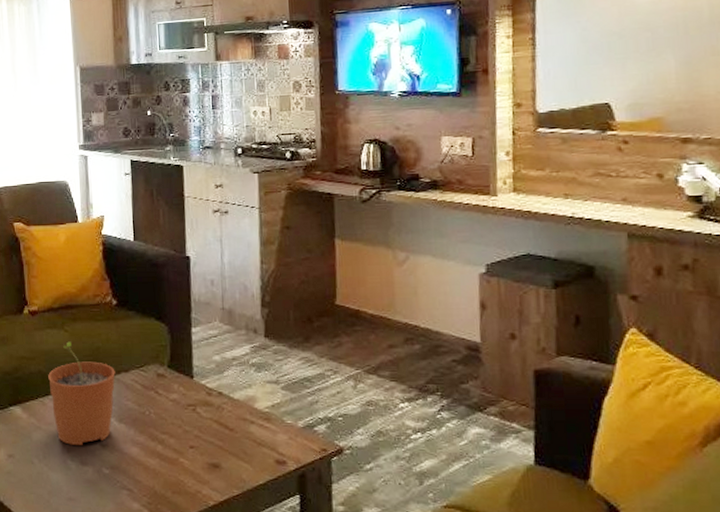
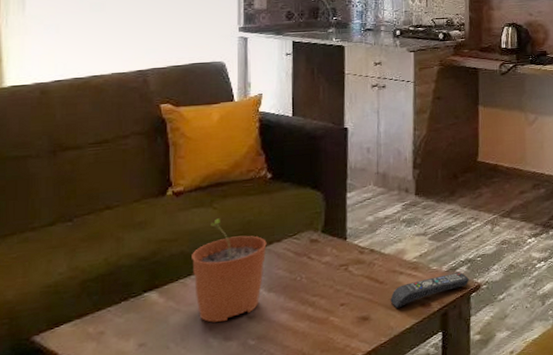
remote control: none [241,431,329,461] -> present [390,272,469,308]

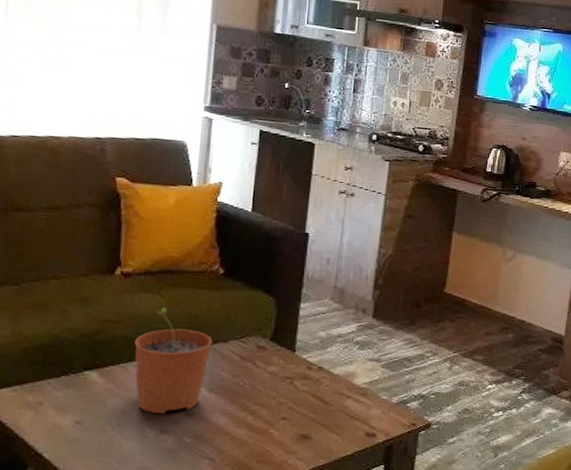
remote control: present [390,272,469,308] -> none [334,406,420,433]

